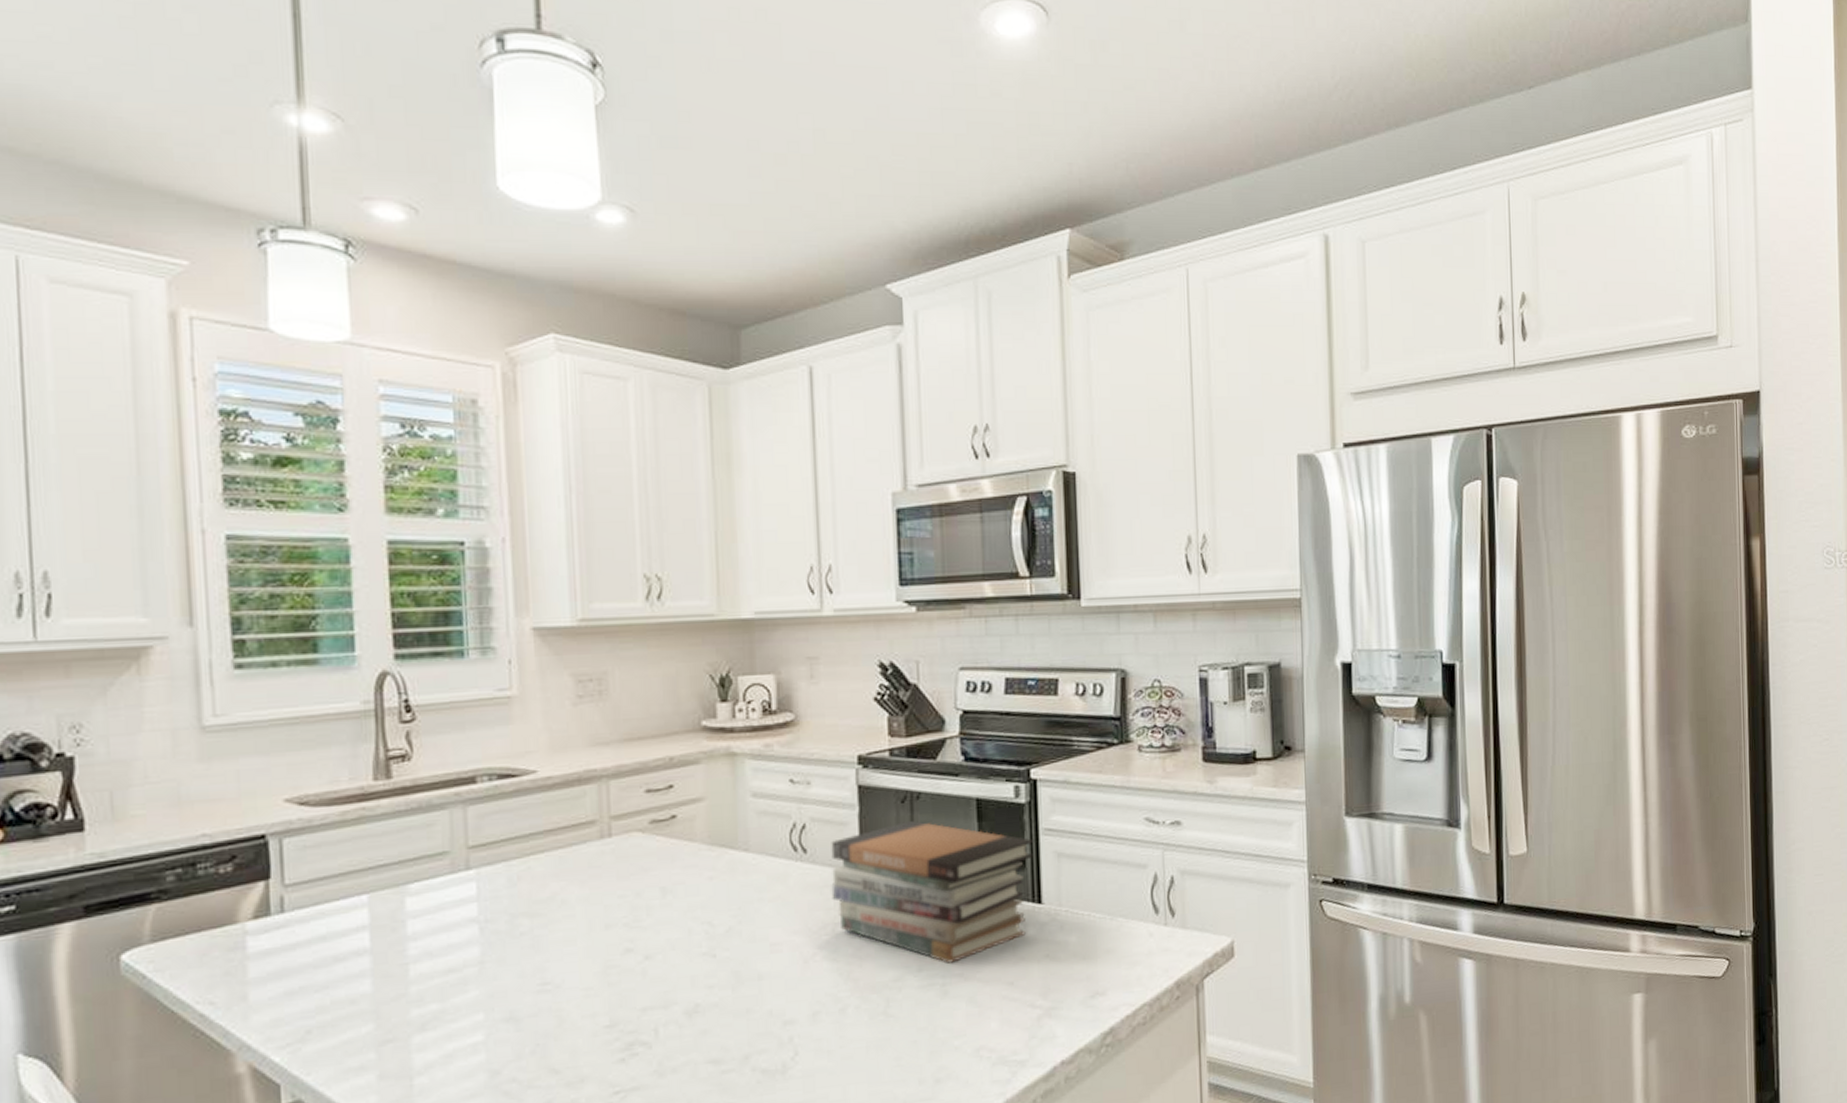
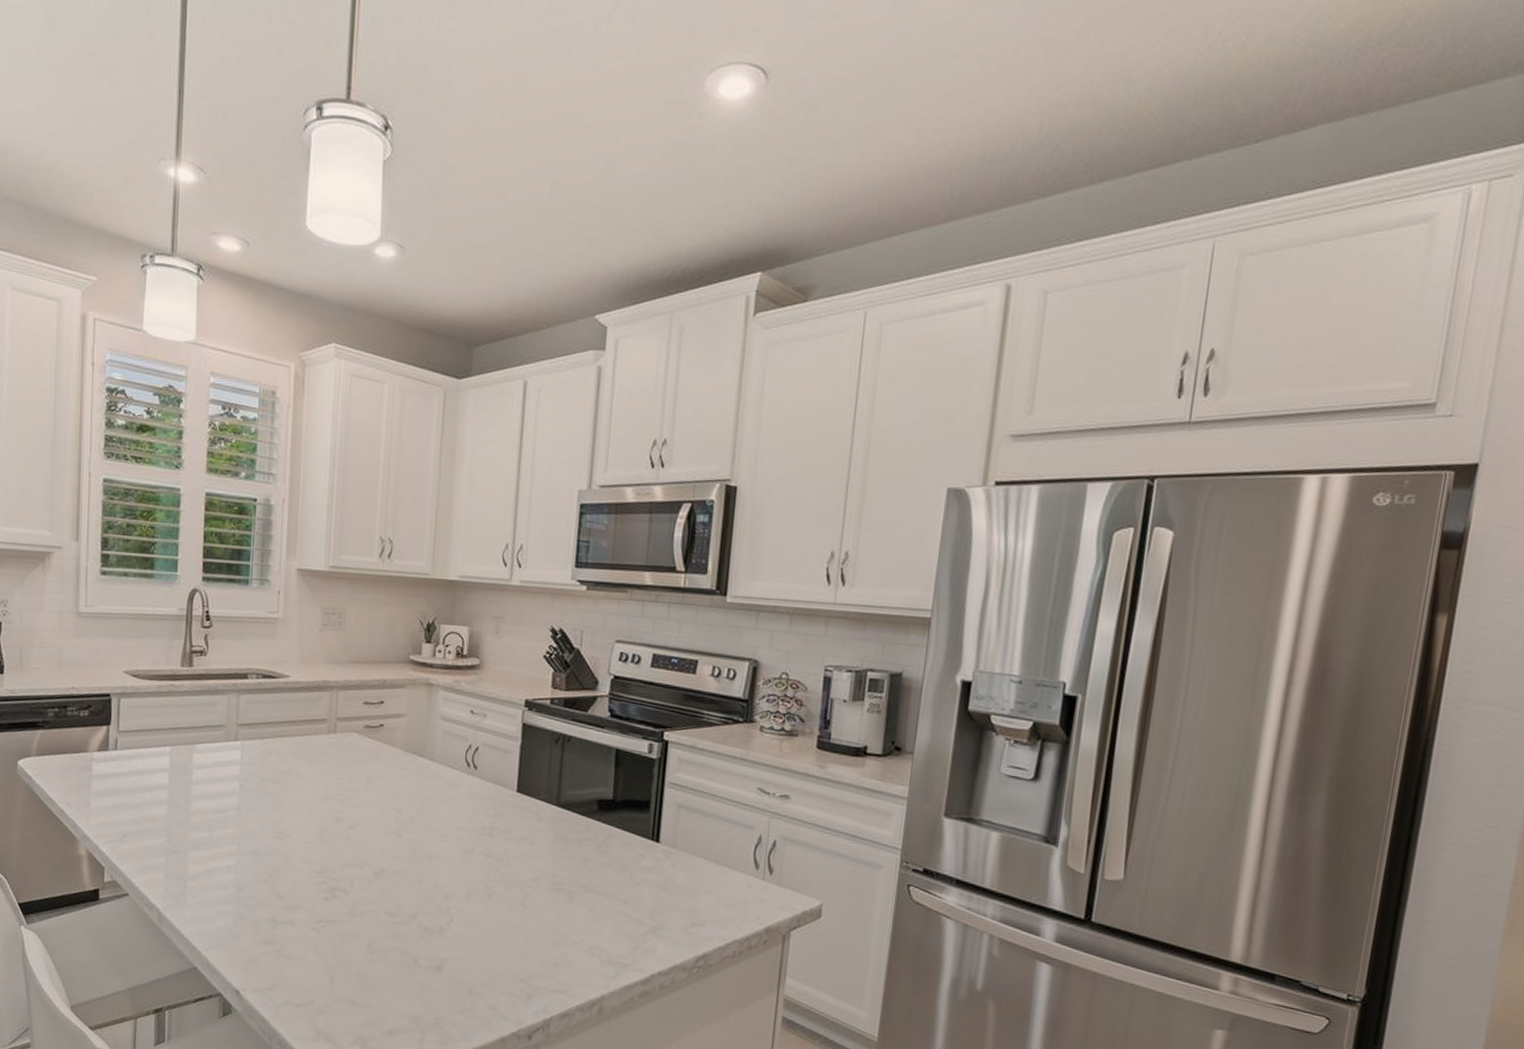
book stack: present [831,820,1033,964] -> none [492,757,658,876]

